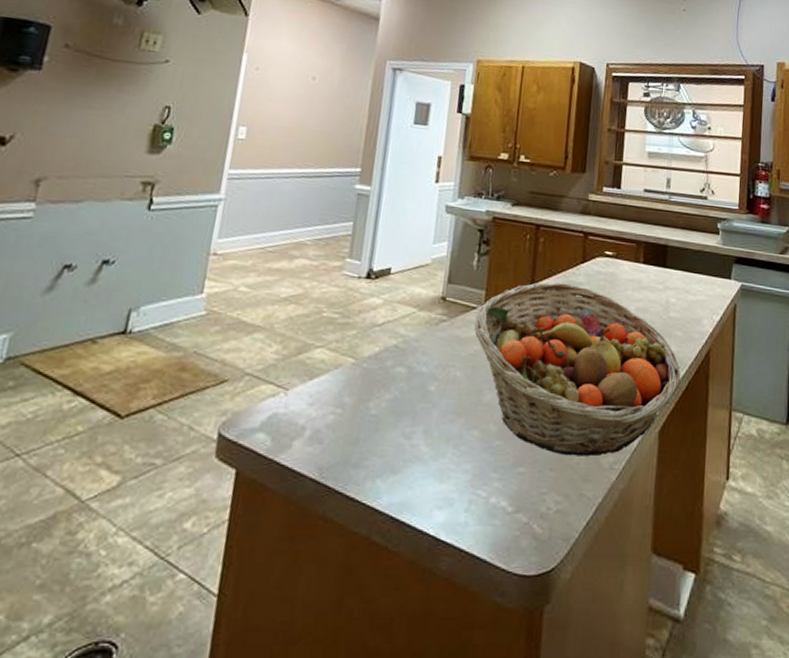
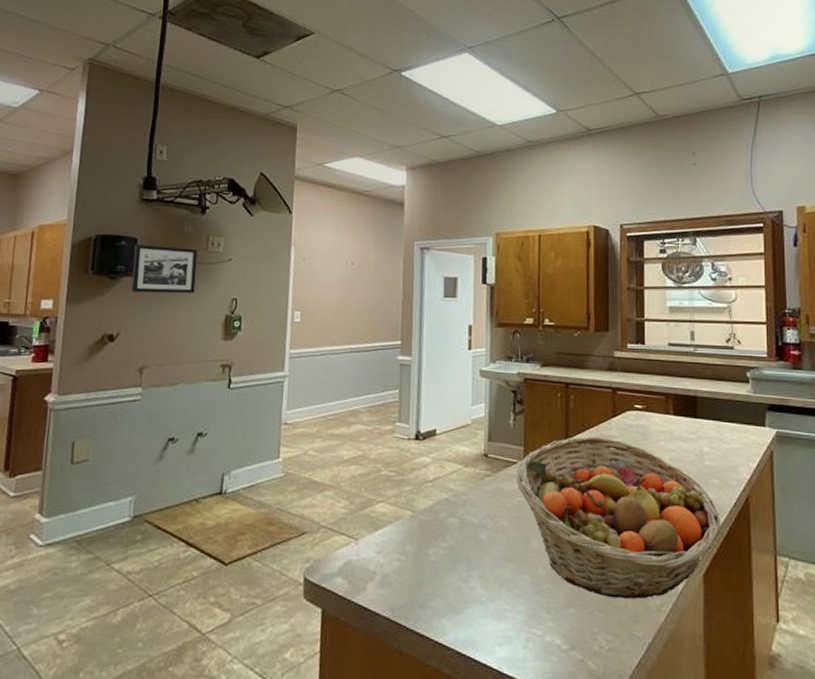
picture frame: none [36,33,127,96] -> present [131,245,197,294]

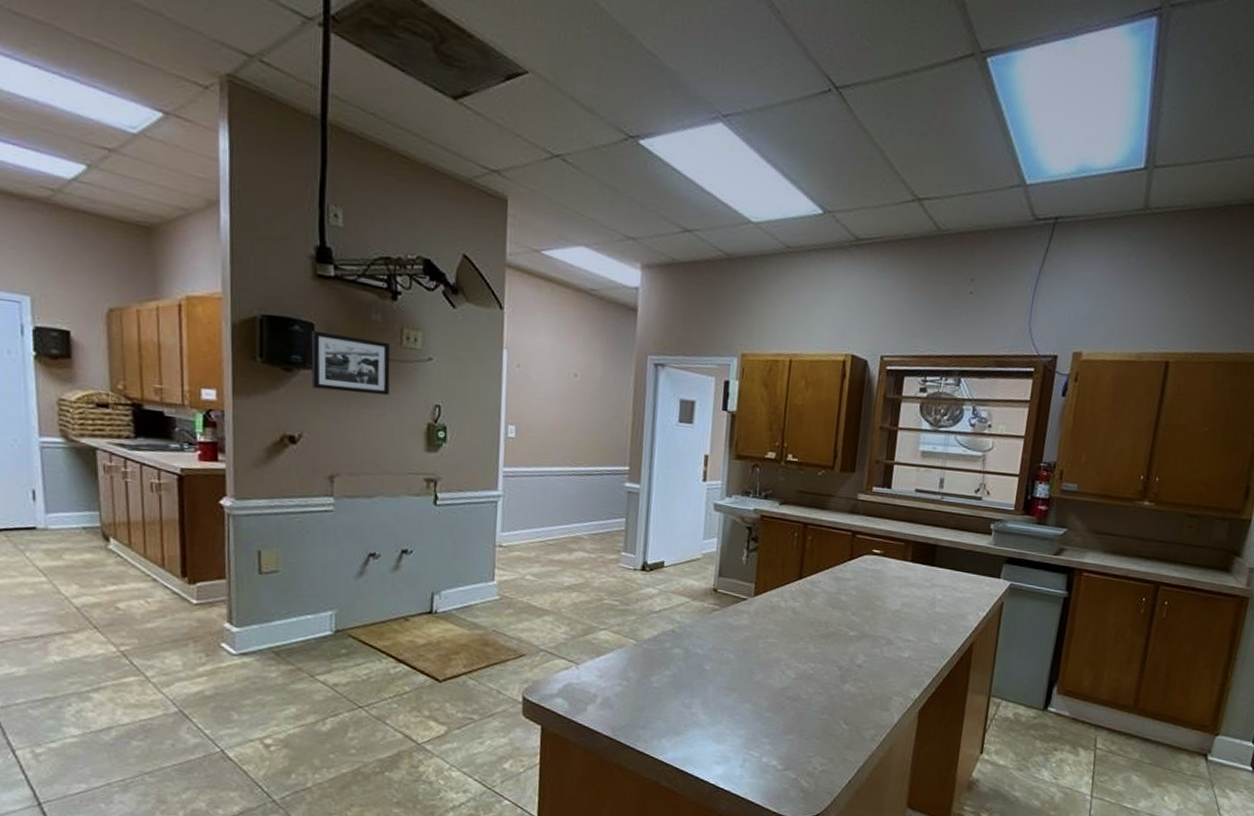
fruit basket: present [516,436,722,599] -> none [744,577,943,729]

